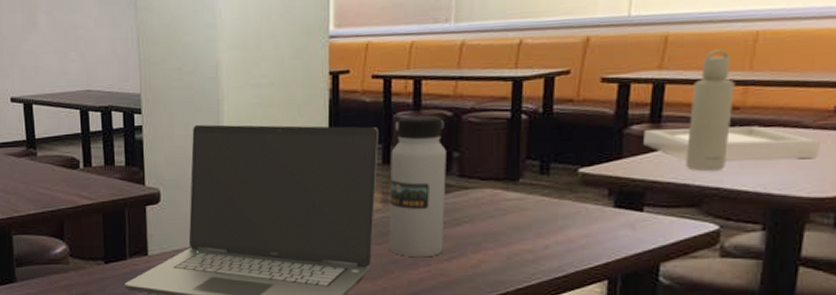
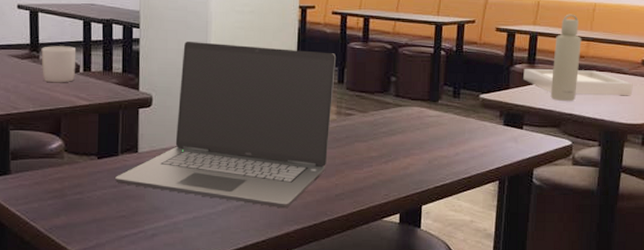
mug: none [38,140,76,182] -> present [41,46,77,83]
water bottle: present [389,114,446,256] -> none [341,45,386,159]

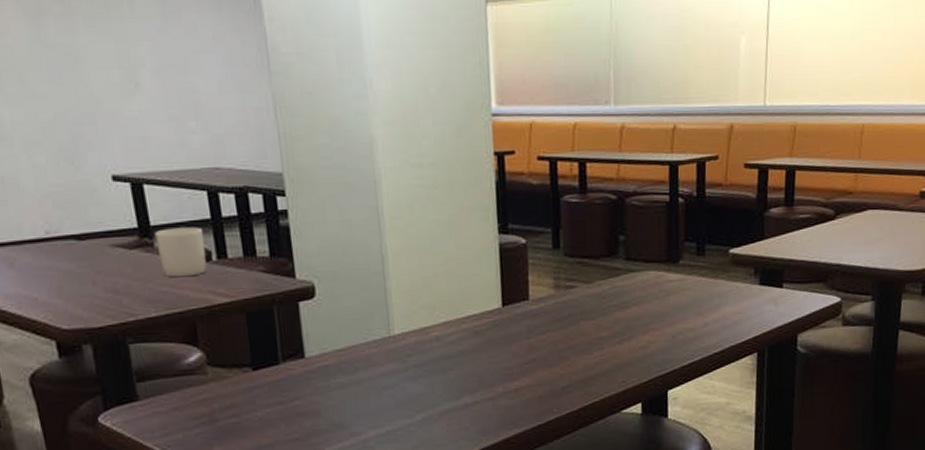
laptop: present [115,42,336,209] -> none [279,208,548,411]
tray: present [523,68,633,96] -> none [780,209,910,240]
bottle: present [550,14,582,102] -> none [813,139,848,251]

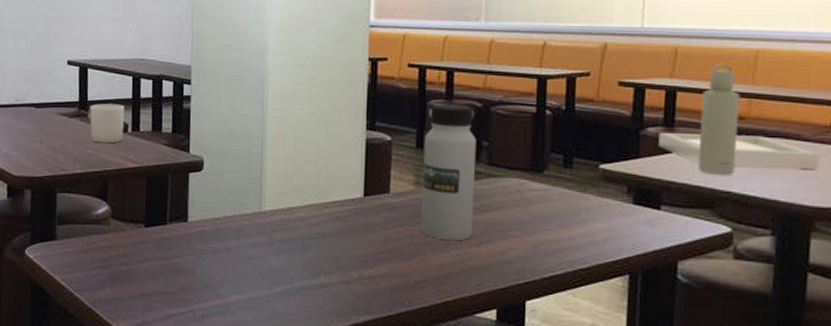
water bottle: none [560,198,615,342] -> present [420,103,476,240]
tray: none [780,209,910,240] -> present [659,132,820,171]
bottle: none [813,139,848,251] -> present [697,63,740,177]

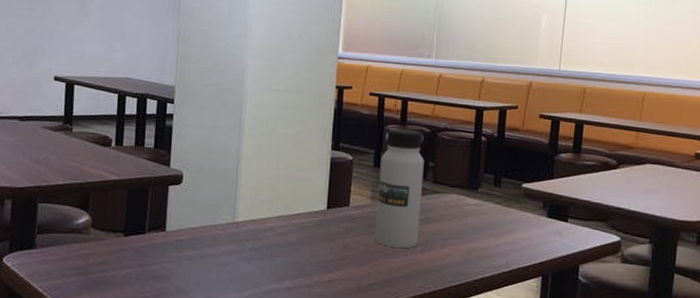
mug: present [89,103,125,144] -> none [74,118,110,157]
tray: present [659,132,820,171] -> none [568,157,686,191]
bottle: present [697,63,740,177] -> none [597,102,630,195]

